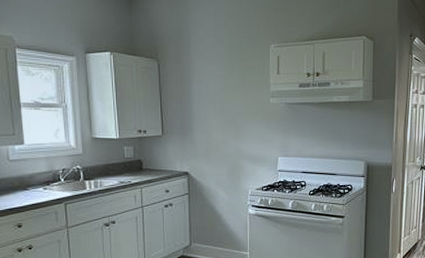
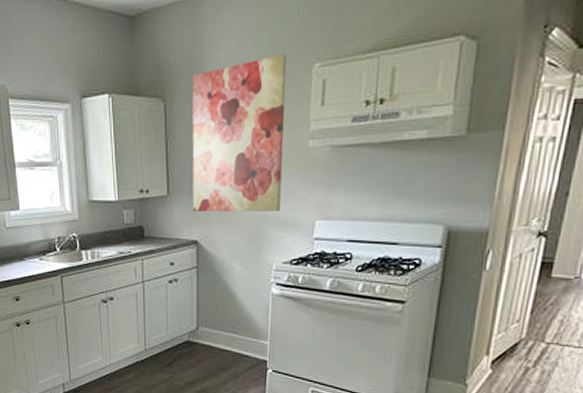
wall art: none [180,35,253,150] -> present [192,53,286,213]

